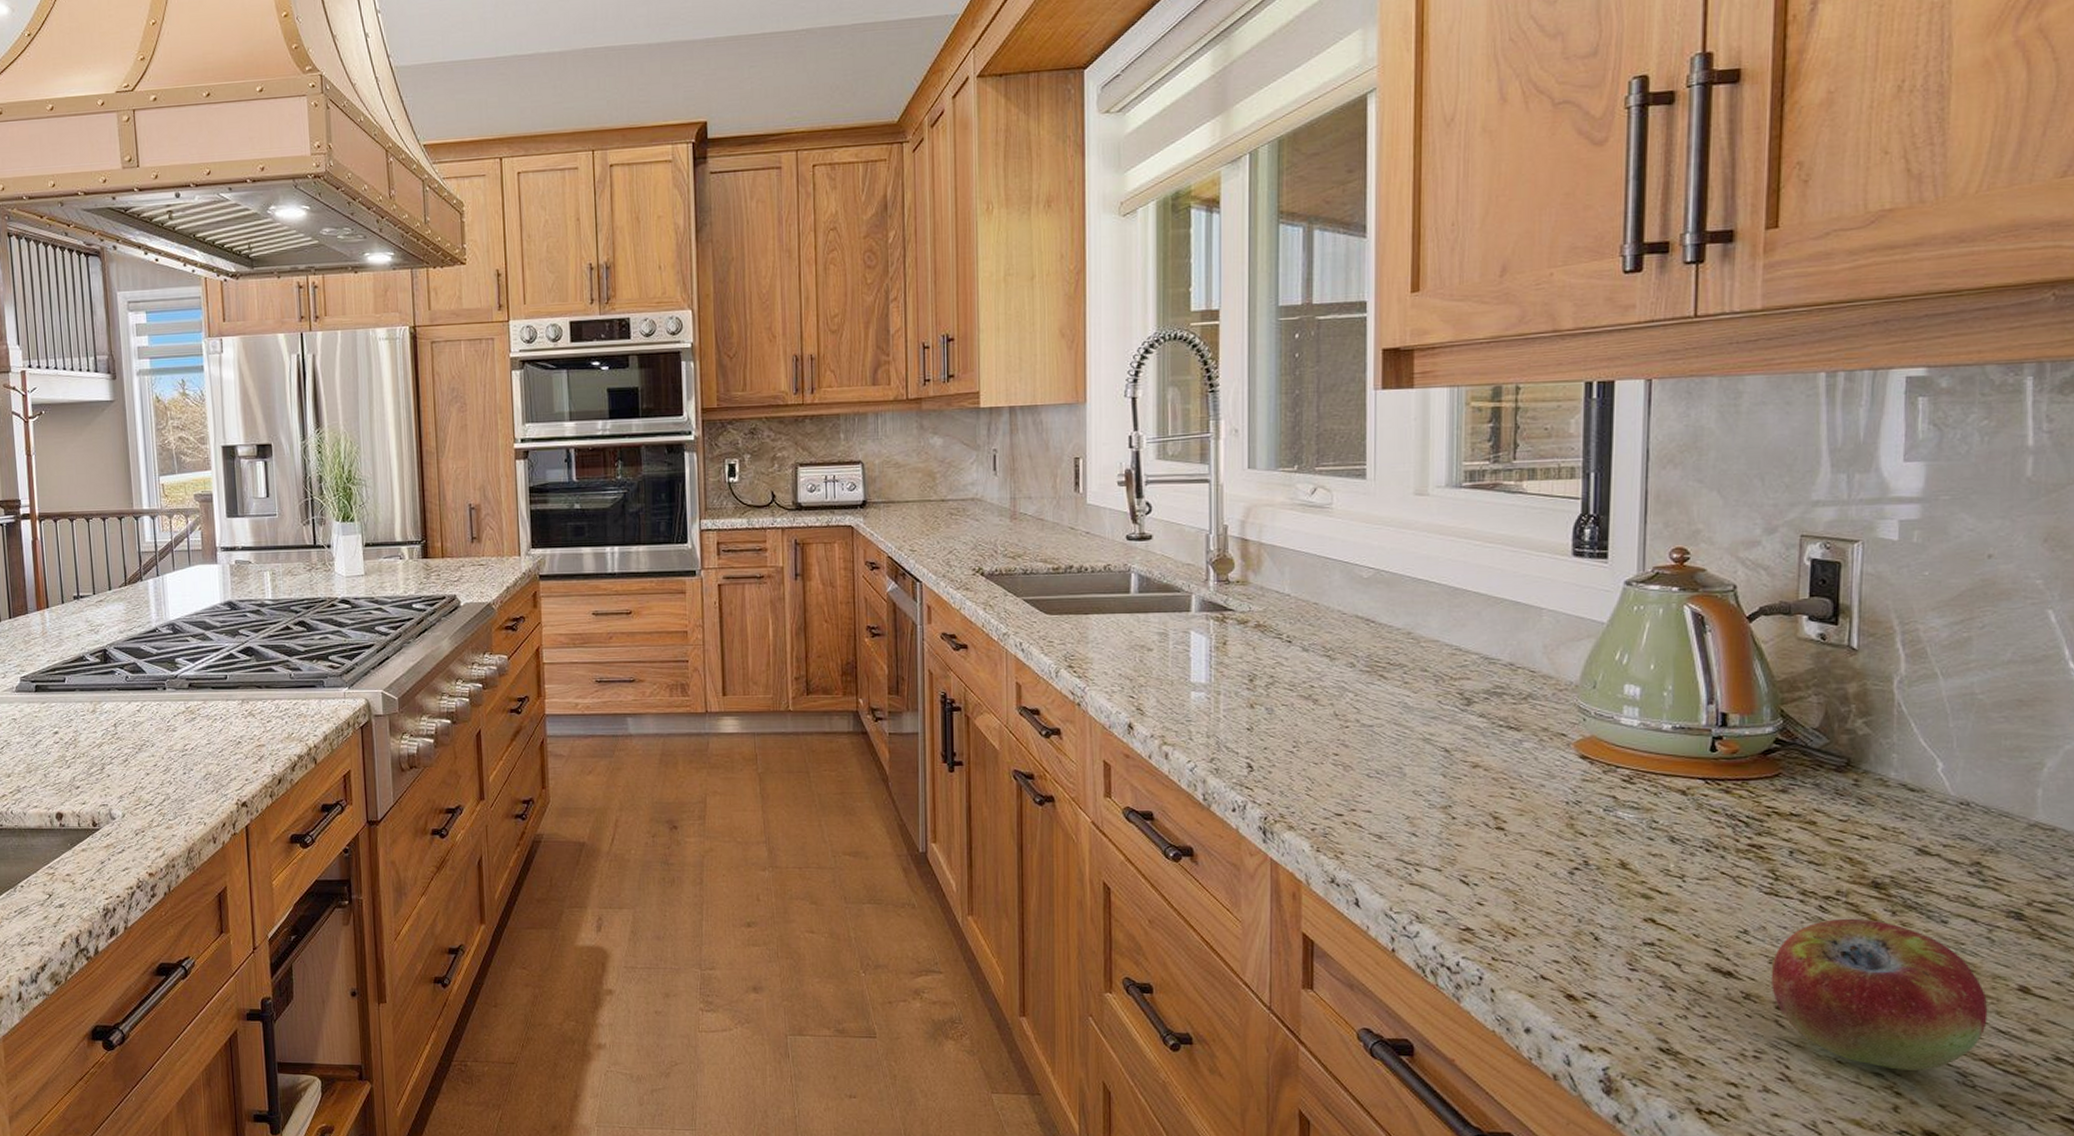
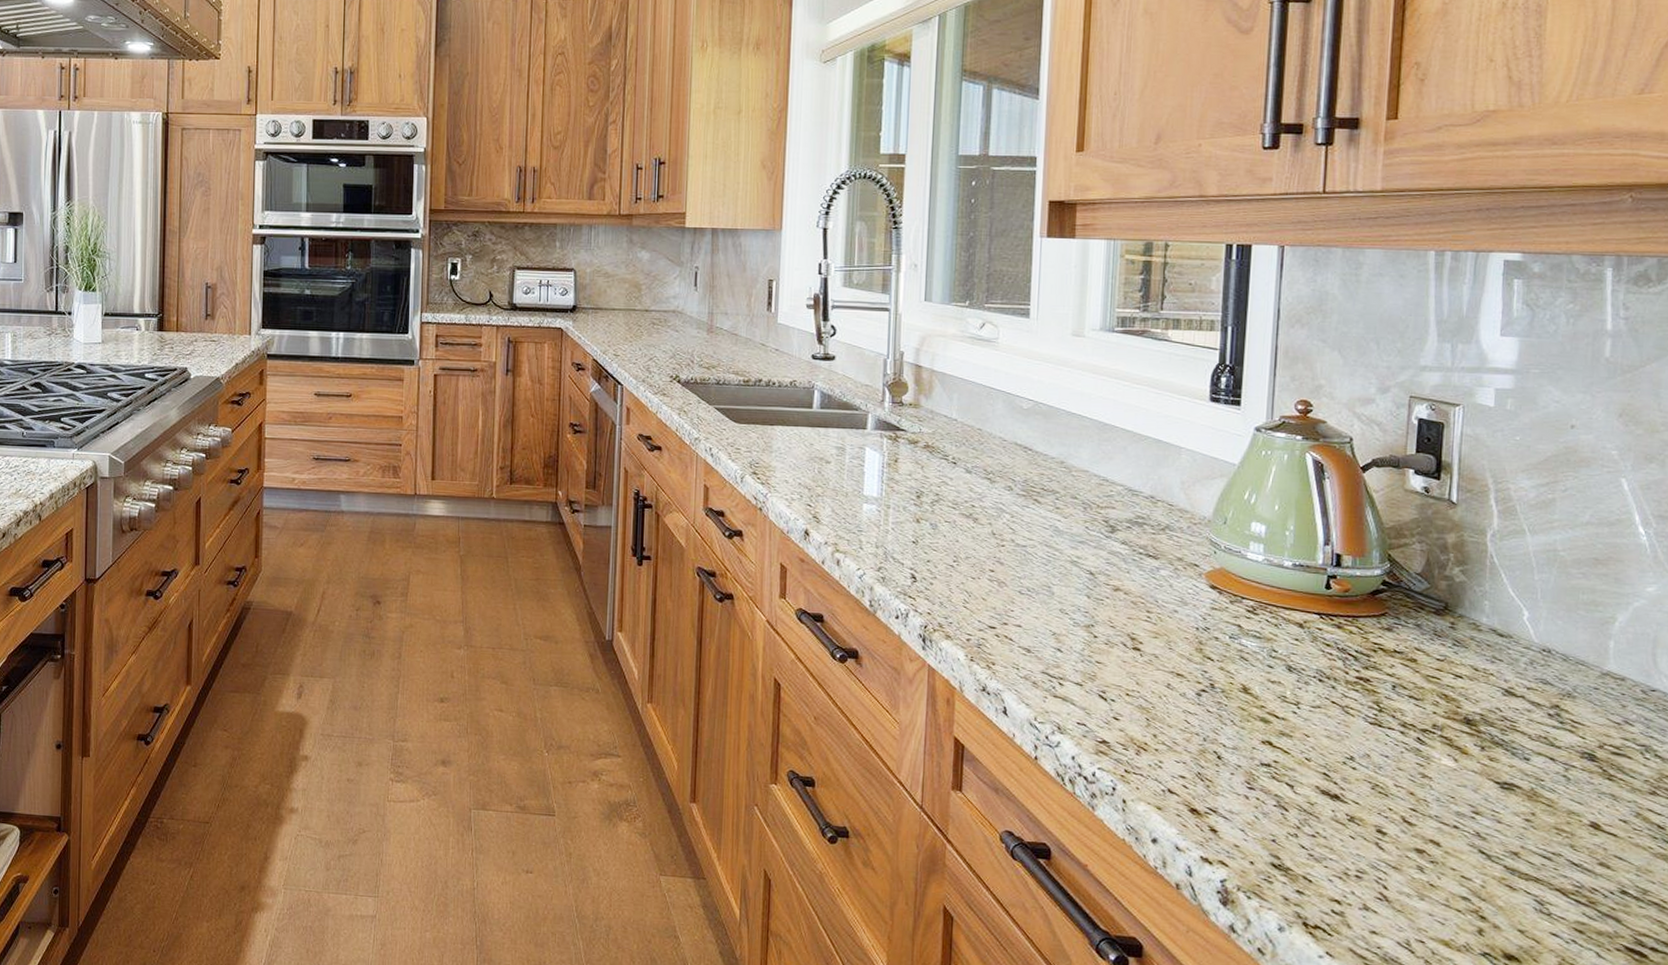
fruit: present [1770,918,1988,1070] -> none [1372,750,1564,897]

